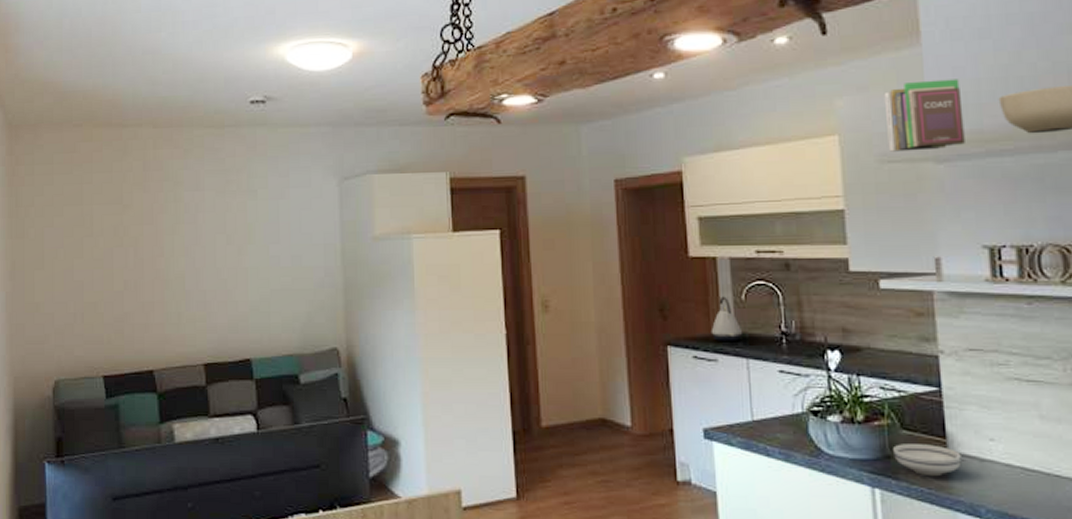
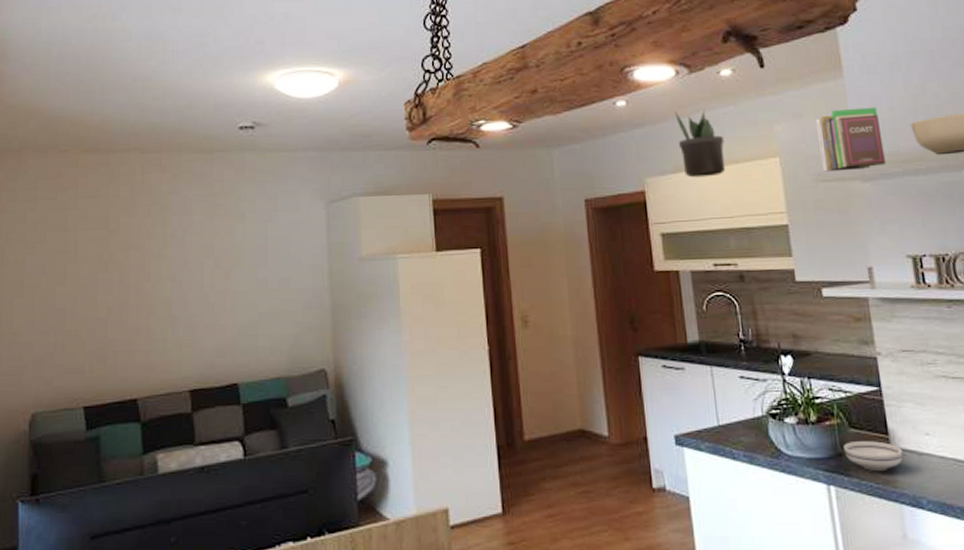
kettle: present [710,296,743,342] -> none [677,307,706,351]
planter: none [720,82,776,157] -> present [675,110,726,178]

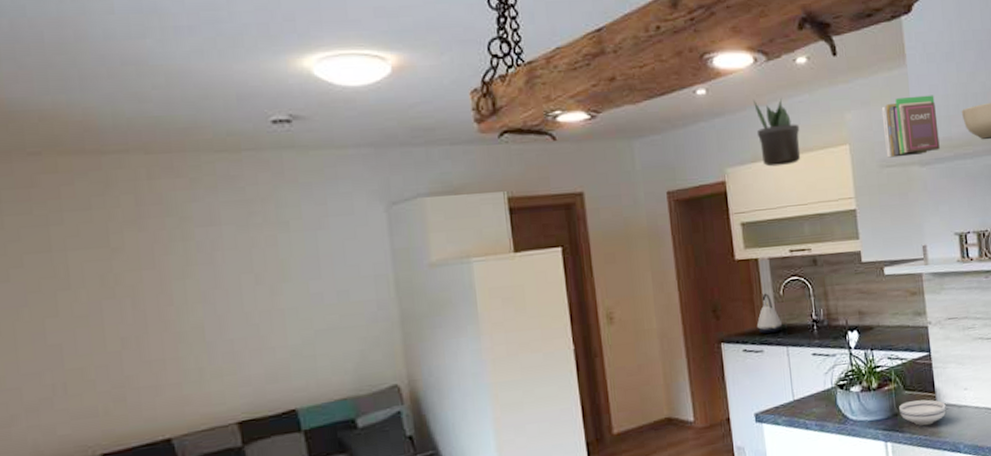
kettle: none [677,307,706,351] -> present [756,293,783,335]

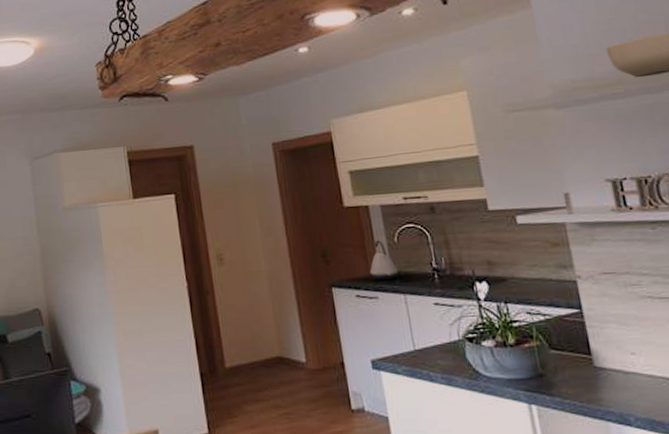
planter: present [754,98,801,167] -> none [358,50,412,117]
books: present [881,95,940,158] -> none [503,34,580,102]
bowl: present [898,399,946,426] -> none [543,361,608,390]

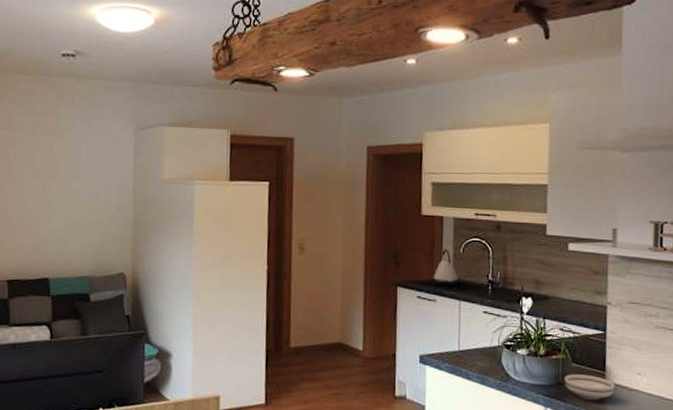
bowl: none [543,361,608,390] -> present [563,374,615,400]

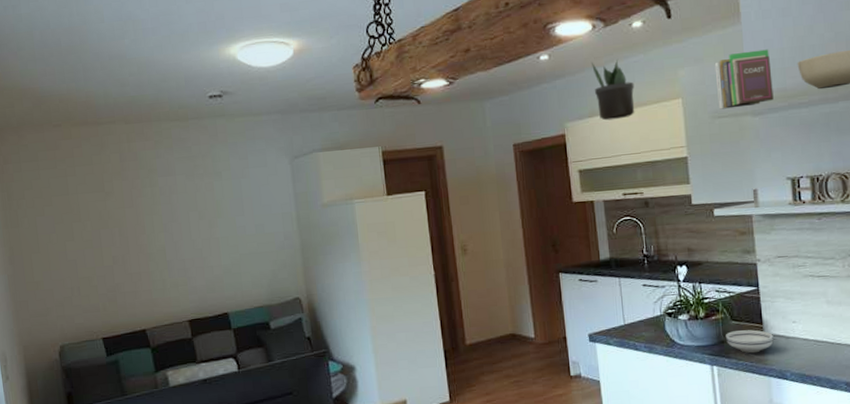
kettle: present [433,249,459,287] -> none [591,231,616,267]
planter: none [458,73,502,136] -> present [592,59,635,121]
books: none [587,84,648,141] -> present [714,49,774,109]

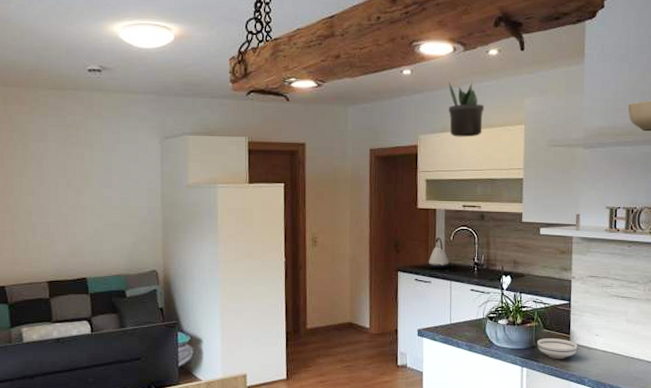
kettle: none [591,231,616,267] -> present [428,237,450,270]
books: present [714,49,774,109] -> none [556,89,605,139]

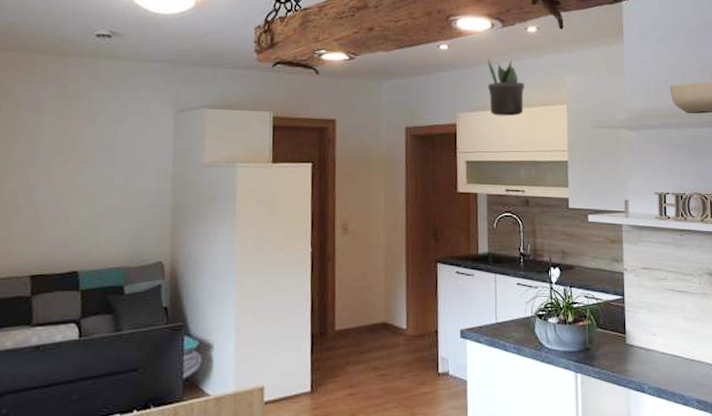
kettle: present [428,237,450,270] -> none [470,224,493,261]
bowl: present [536,338,578,359] -> none [590,339,635,362]

